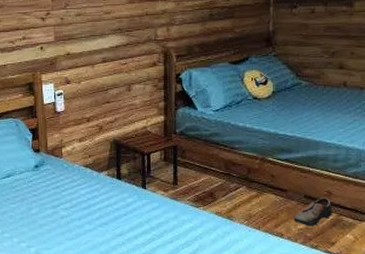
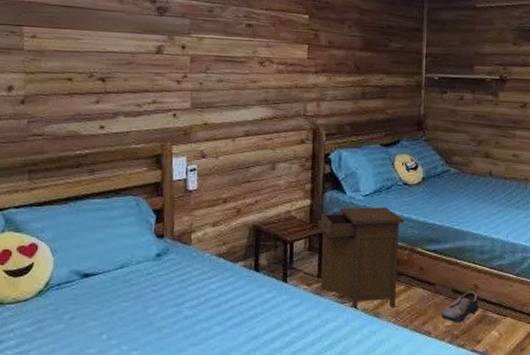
nightstand: none [174,121,255,213] -> present [321,207,405,310]

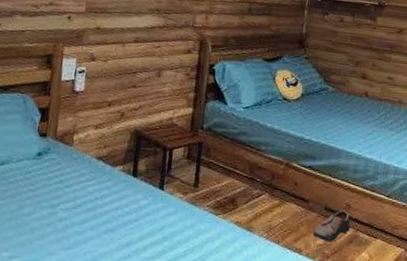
nightstand: present [321,207,405,310] -> none [196,118,282,222]

